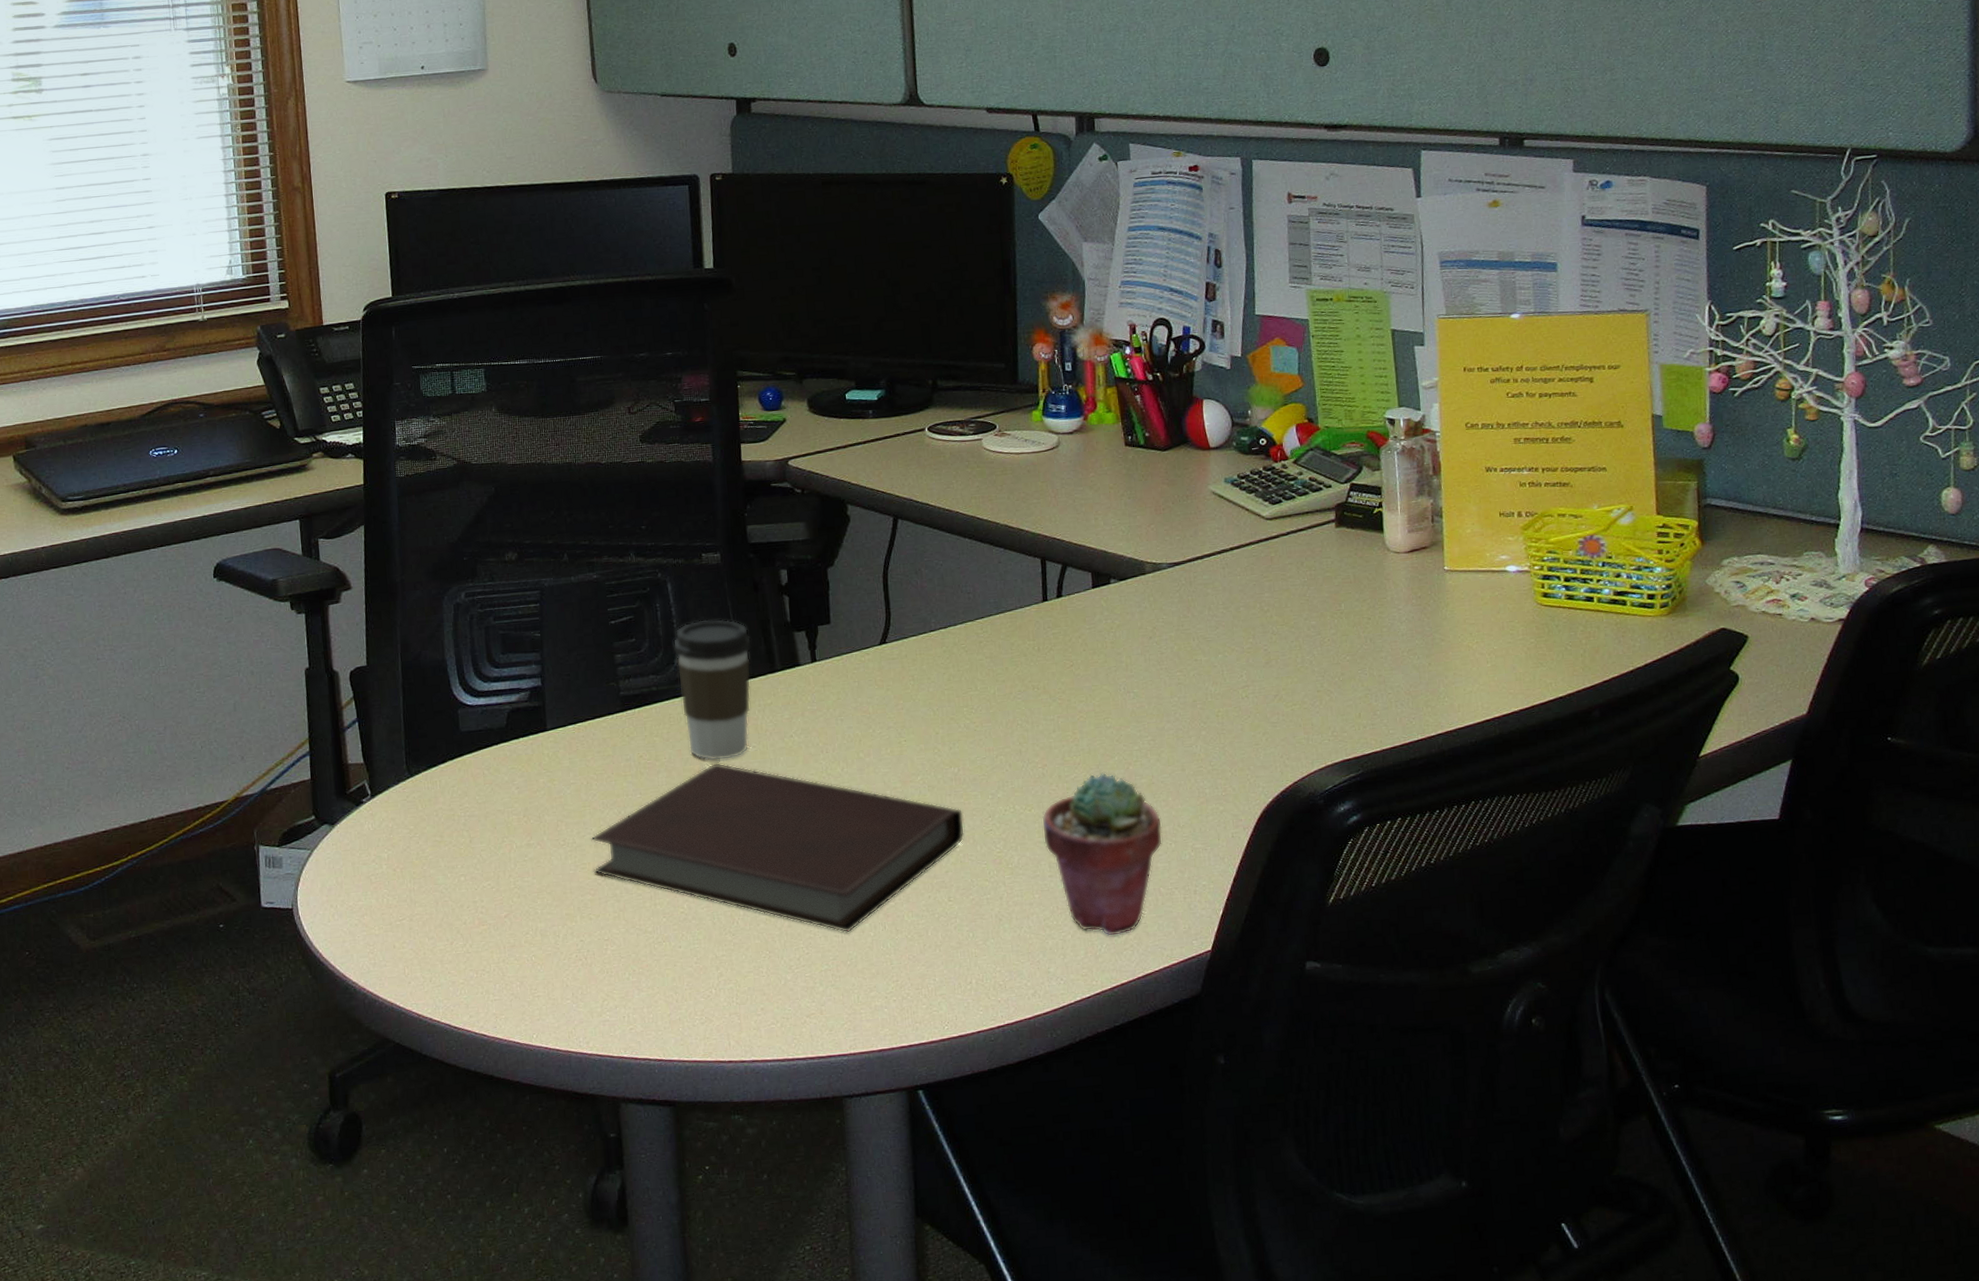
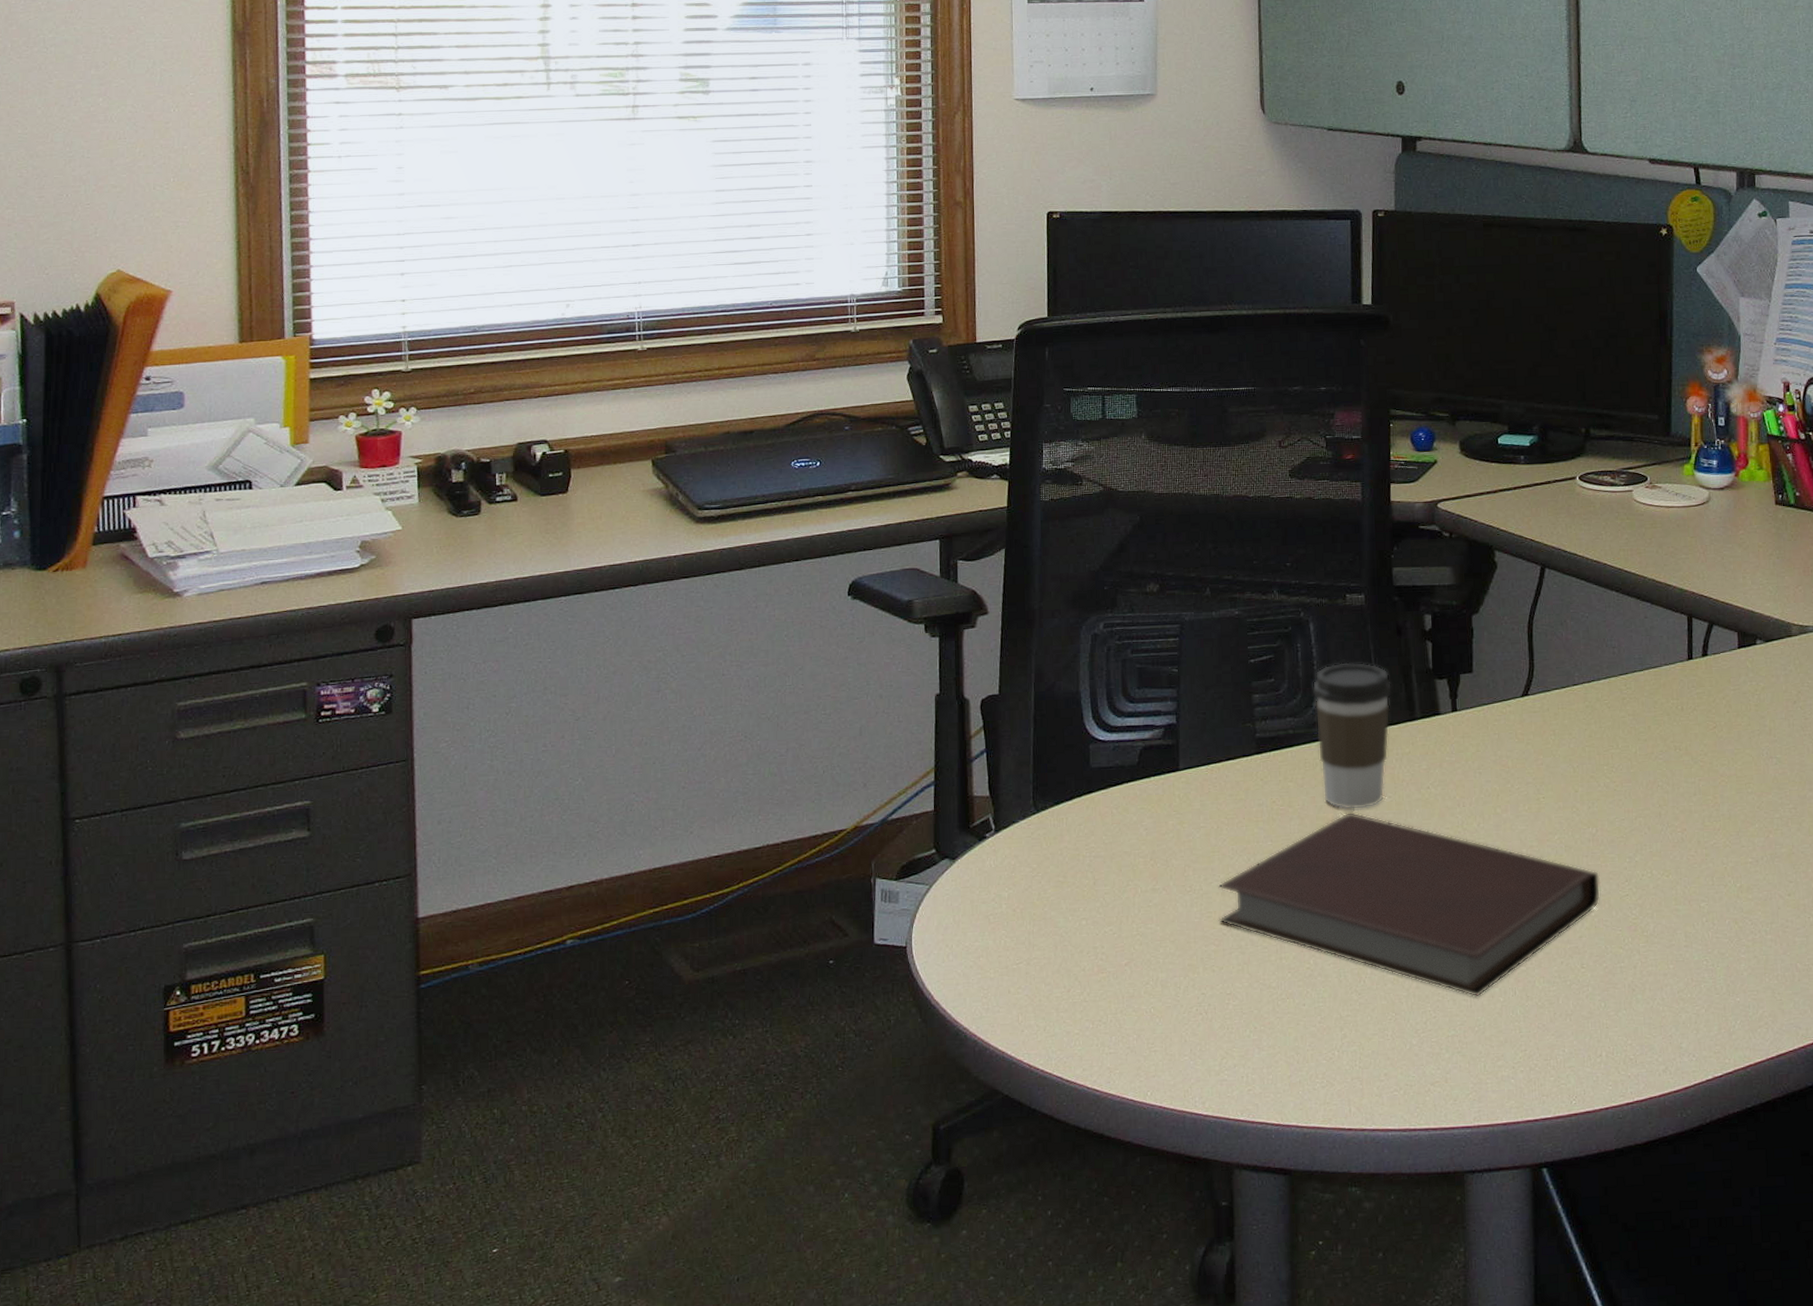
potted succulent: present [1041,772,1163,937] -> none [1679,840,1801,1013]

